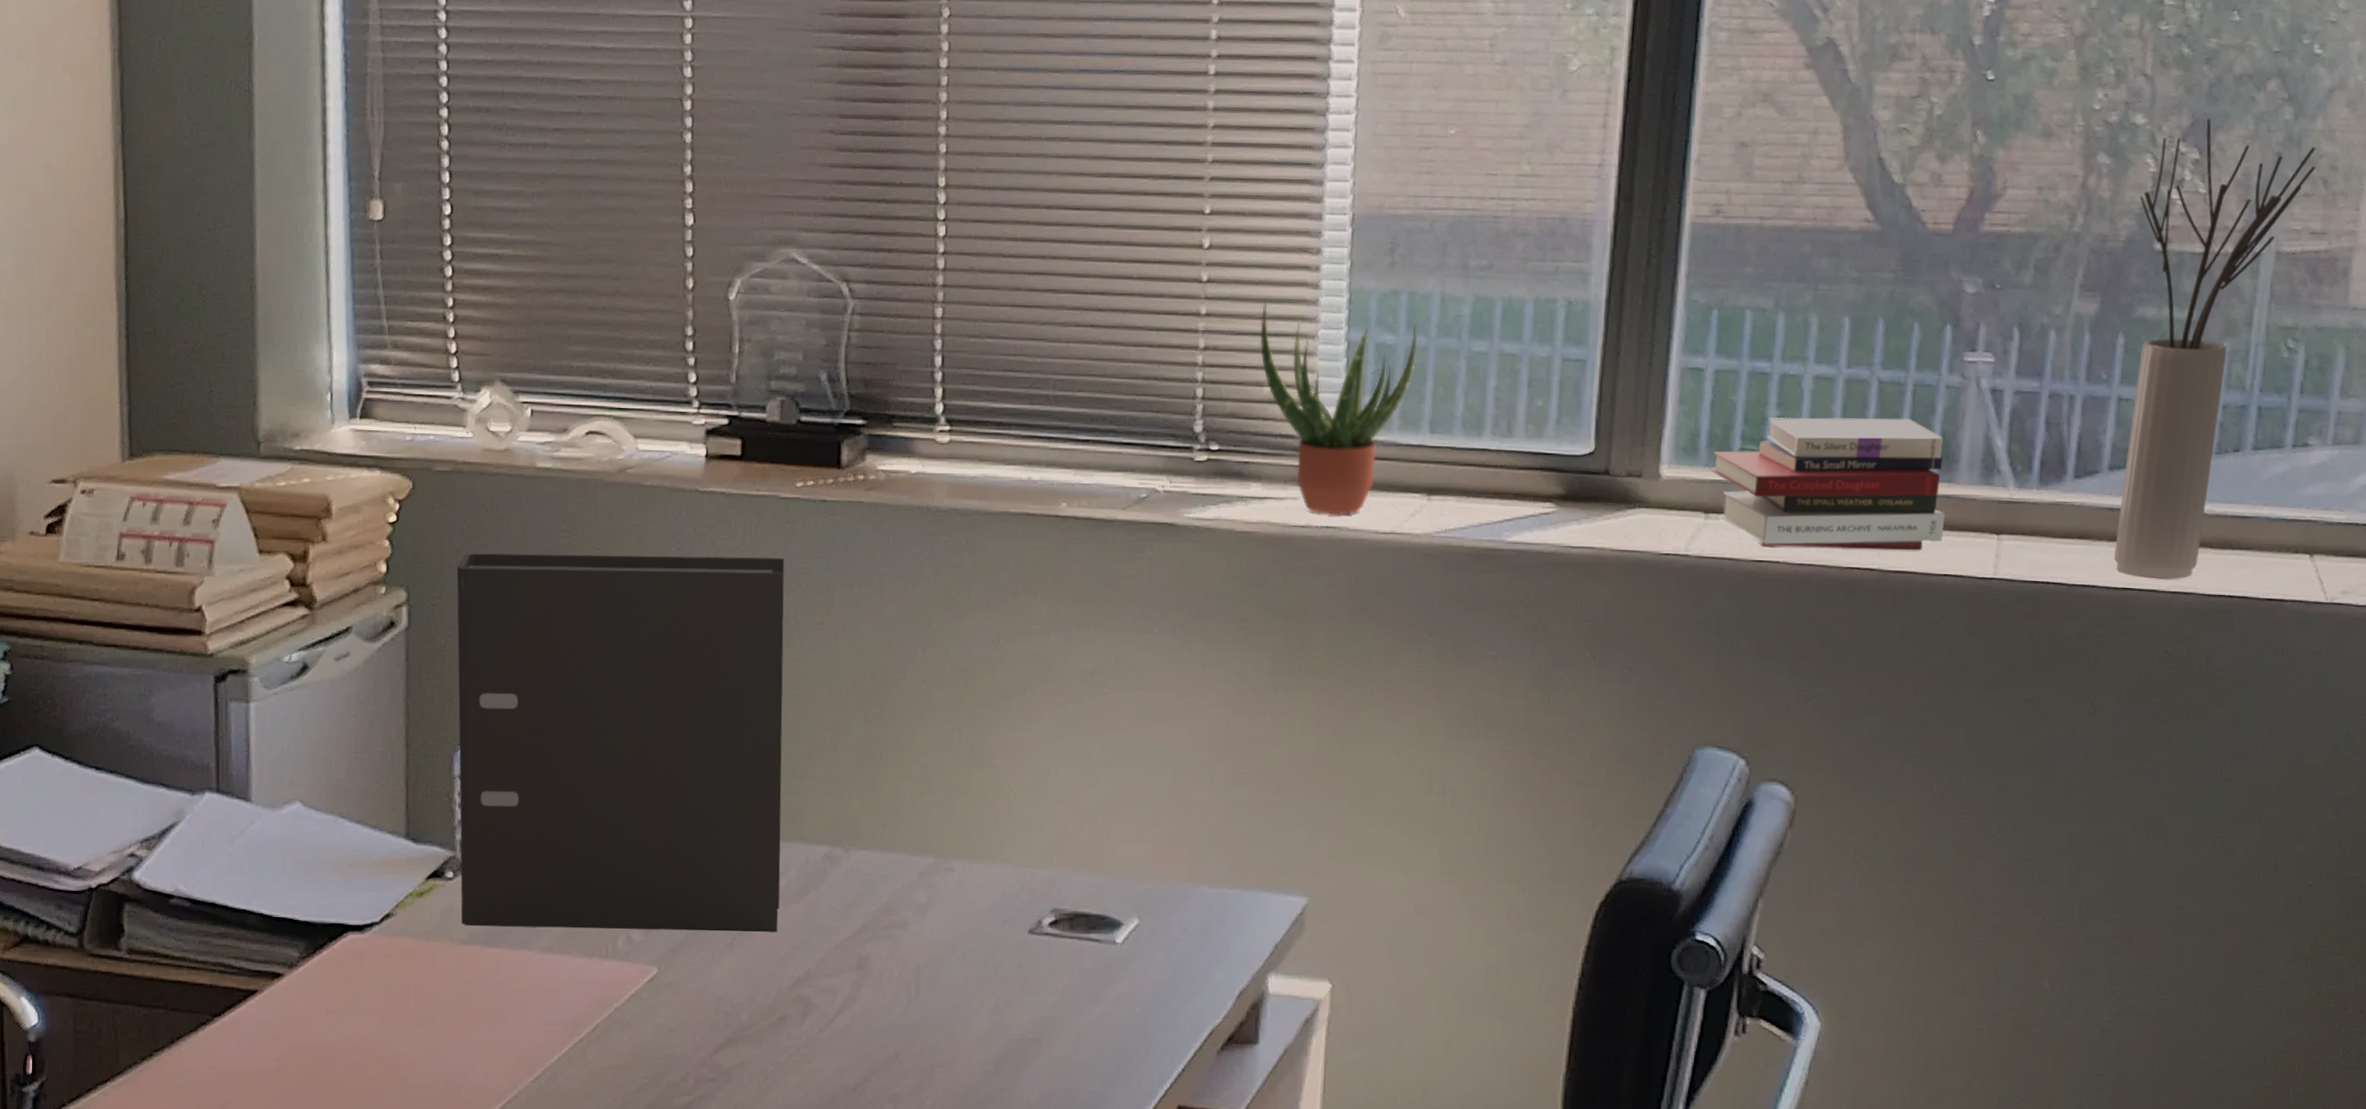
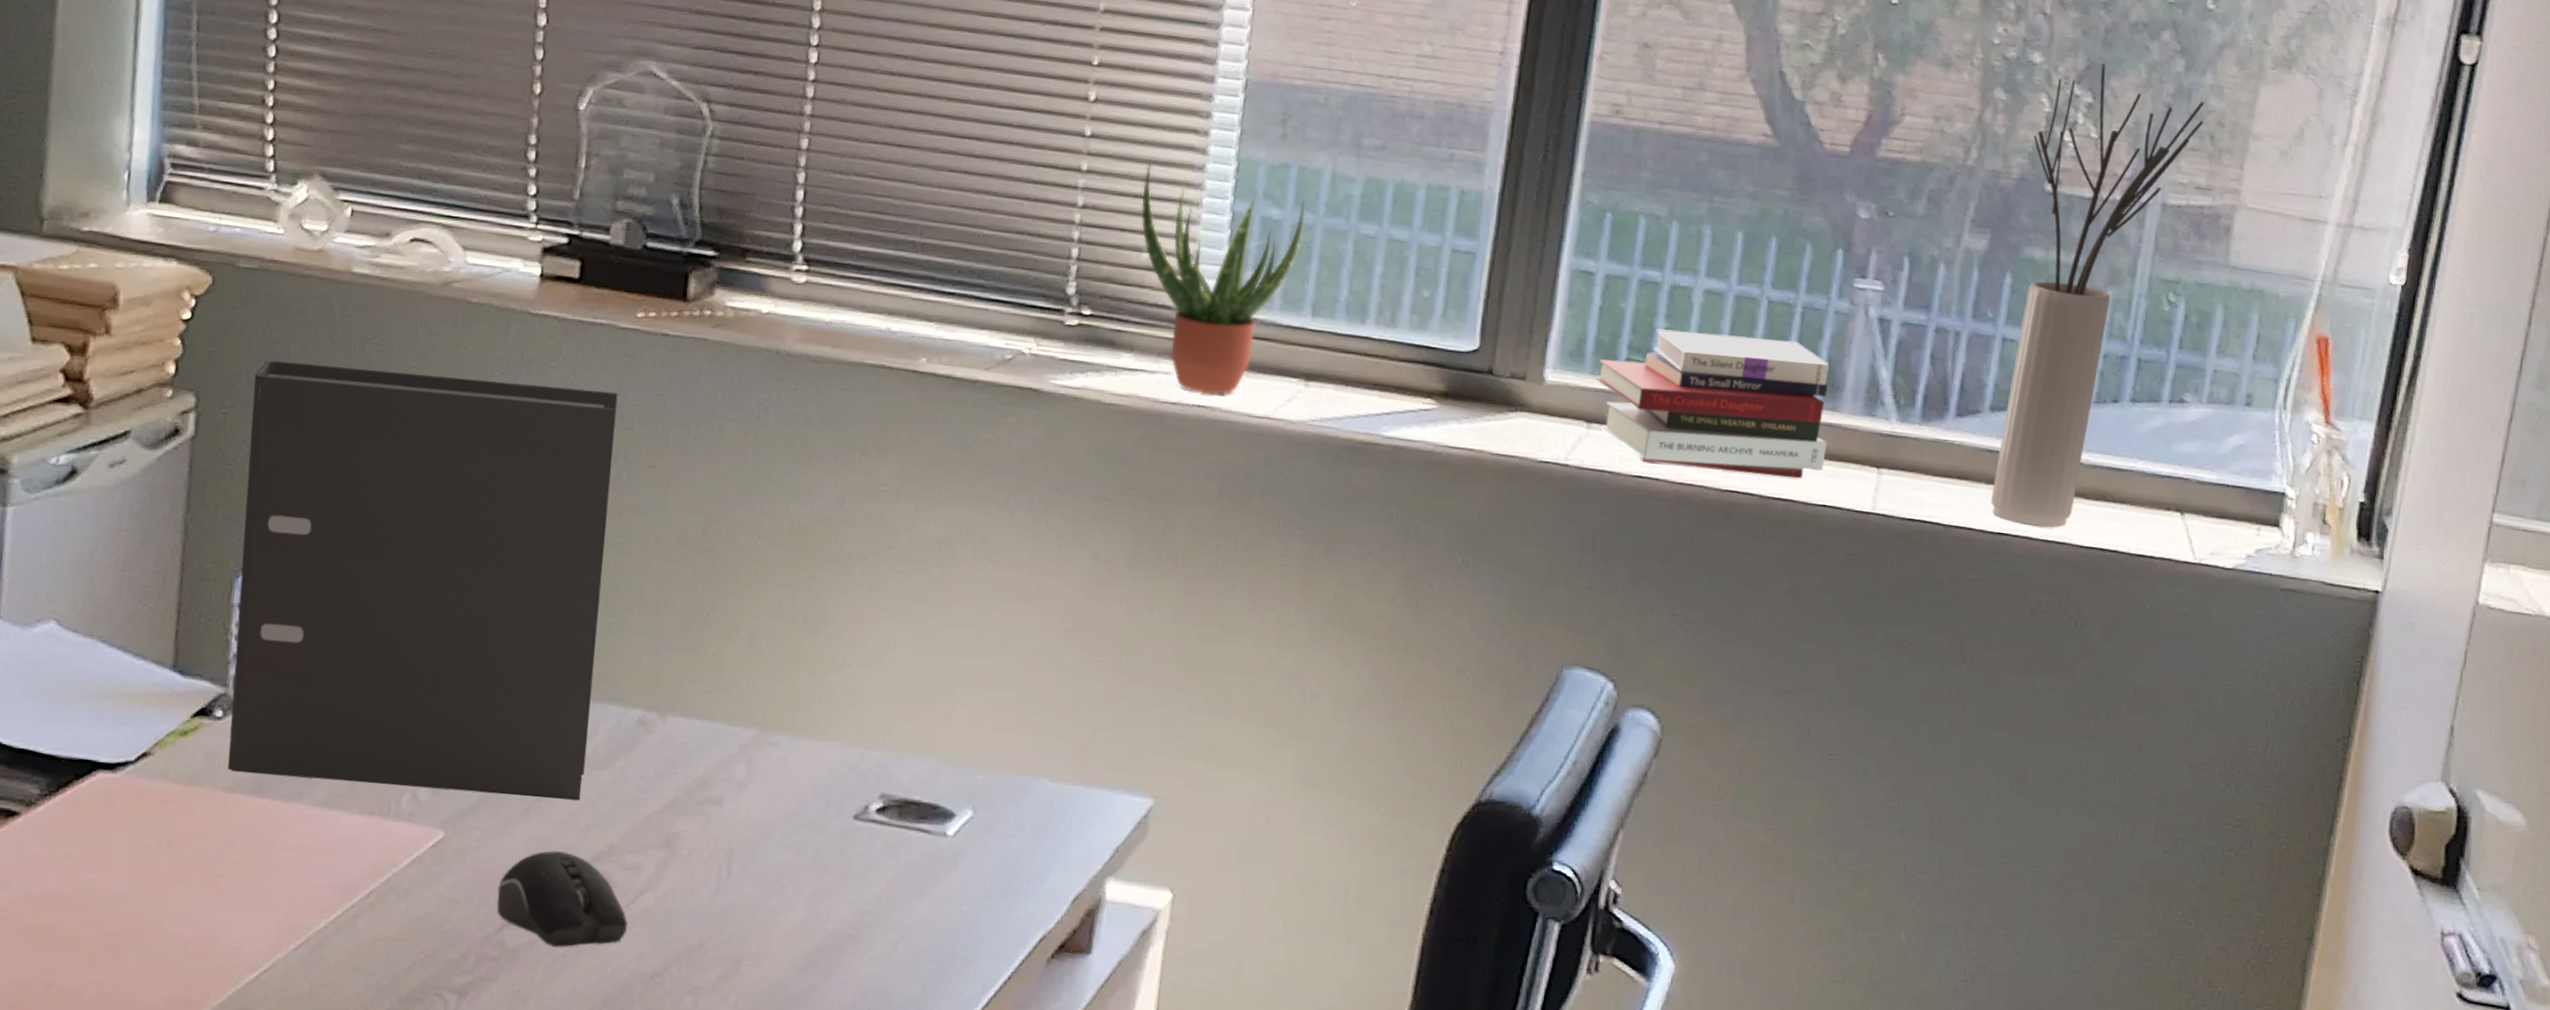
computer mouse: none [709,979,830,1065] -> present [496,851,629,947]

